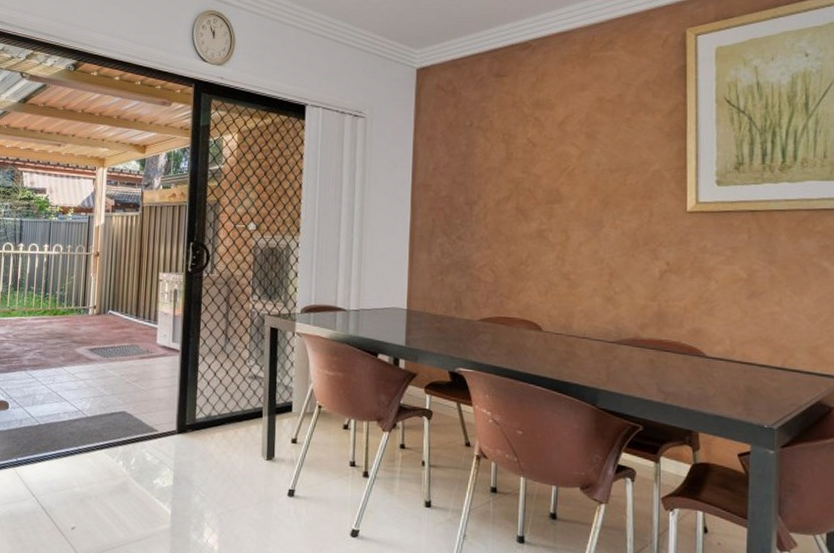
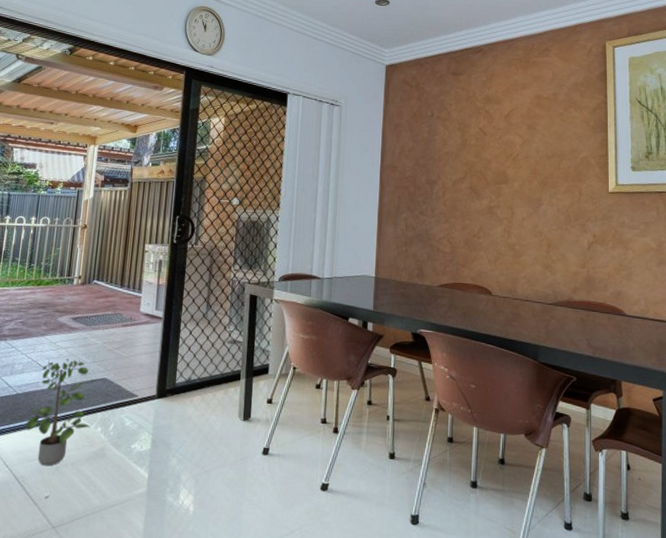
potted plant: none [48,390,112,498] -> present [24,358,91,466]

